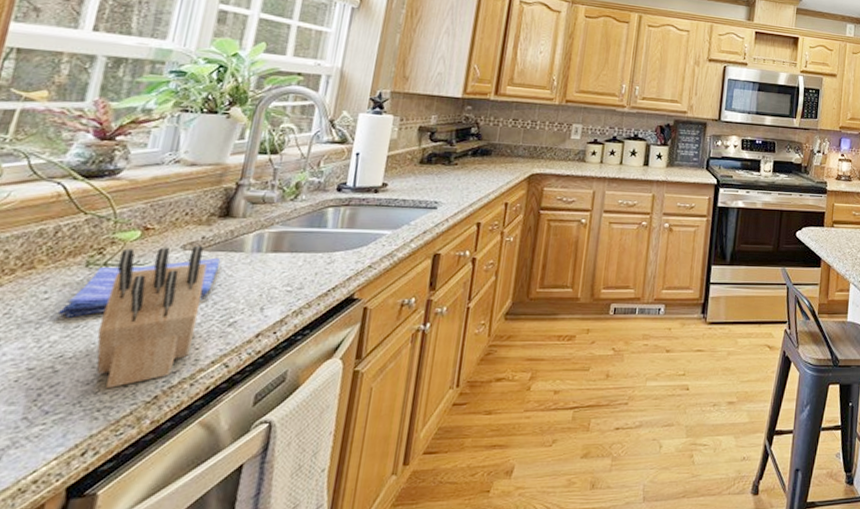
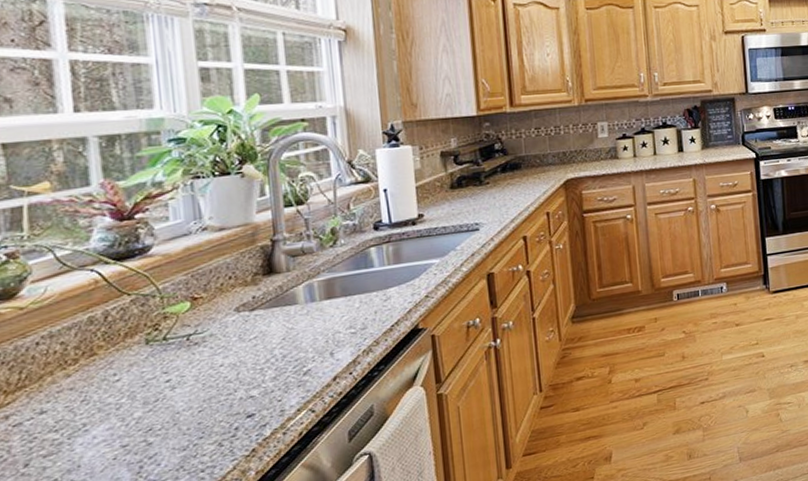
dish towel: present [58,257,221,317] -> none [134,313,279,394]
knife block: present [97,245,207,388] -> none [176,305,273,450]

